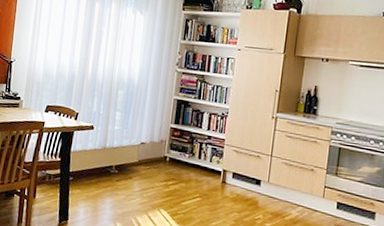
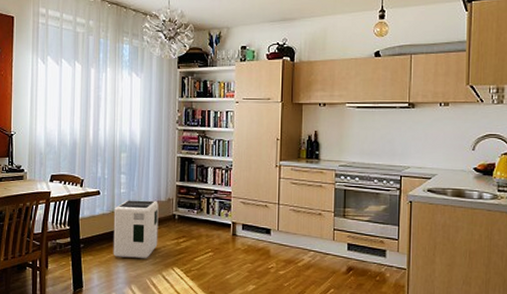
air purifier: none [101,137,151,198] -> present [113,200,159,259]

